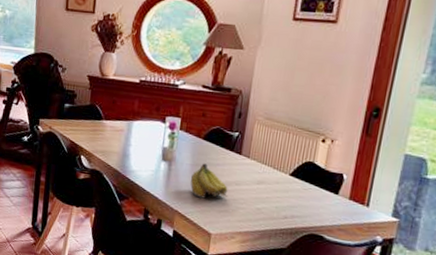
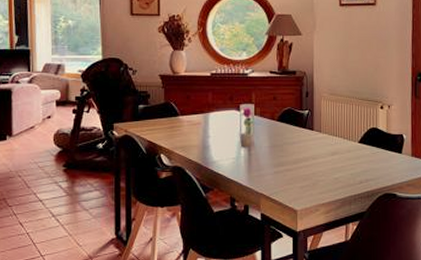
fruit: present [190,163,228,199] -> none [270,143,306,177]

